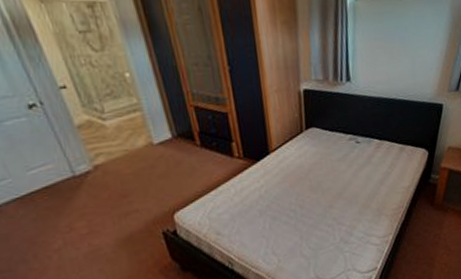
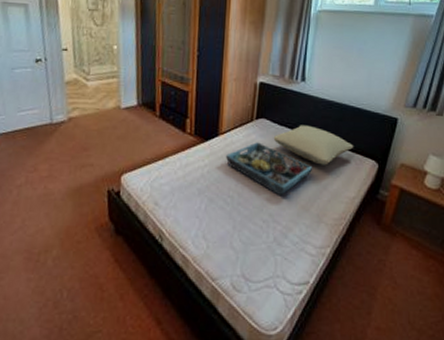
serving tray: none [280,152,369,200] -> present [225,142,313,197]
pillow: none [326,126,405,163] -> present [273,125,354,165]

